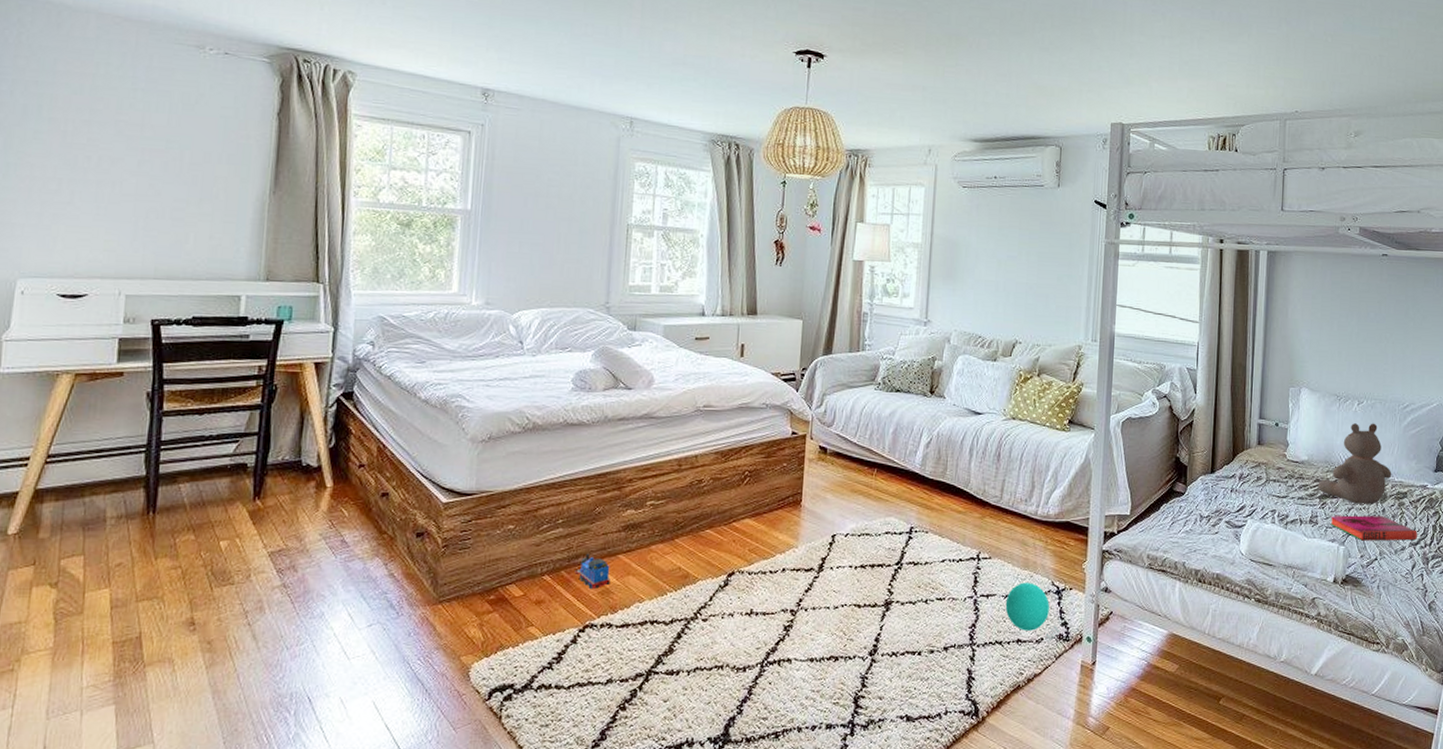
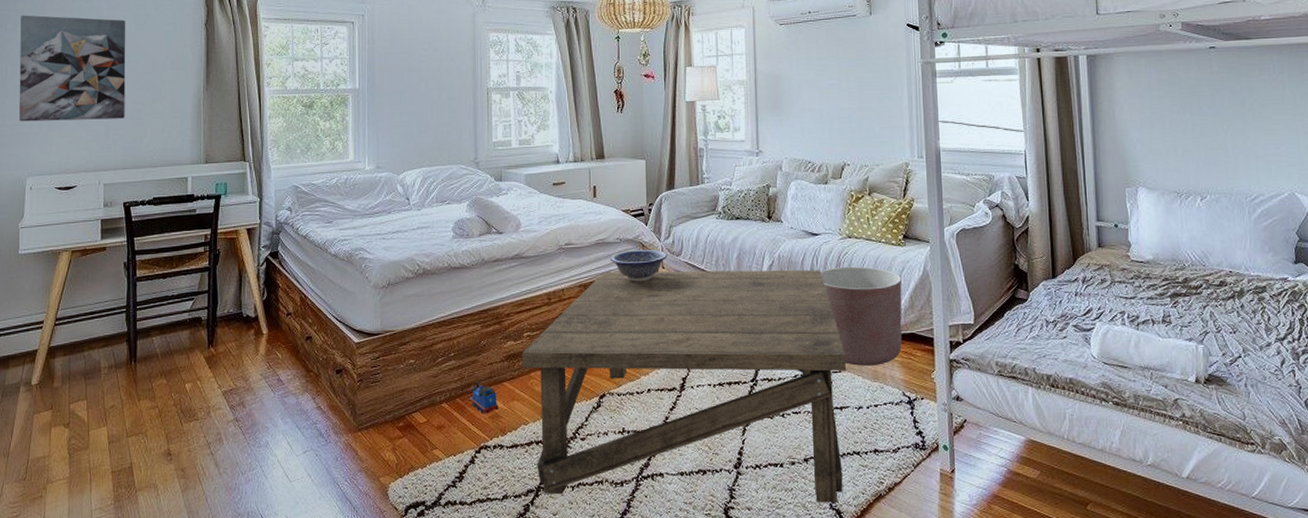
wall art: none [11,75,170,218] -> present [19,15,126,122]
coffee table: none [641,438,997,694] -> present [521,270,846,503]
decorative bowl: none [753,417,818,452] -> present [610,249,668,282]
planter: none [980,449,1062,553] -> present [820,266,902,366]
ball: present [1005,582,1061,643] -> none [859,394,917,452]
bear: present [1317,423,1392,504] -> none [1167,217,1247,301]
hardback book: present [1330,515,1417,541] -> none [1184,312,1283,339]

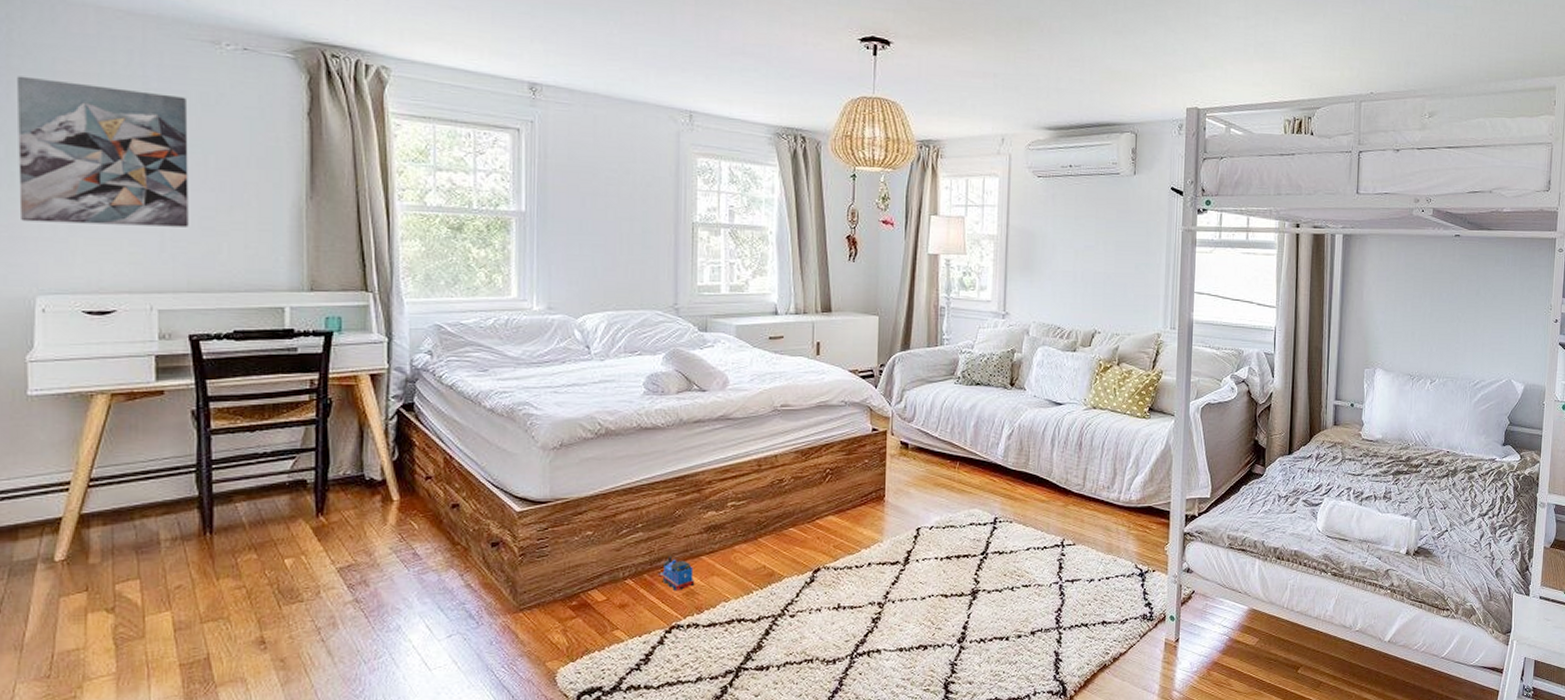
coffee table: present [521,270,846,503] -> none [724,437,1081,675]
decorative bowl: present [610,249,668,282] -> none [832,413,898,449]
planter: present [820,266,902,366] -> none [1061,438,1143,539]

